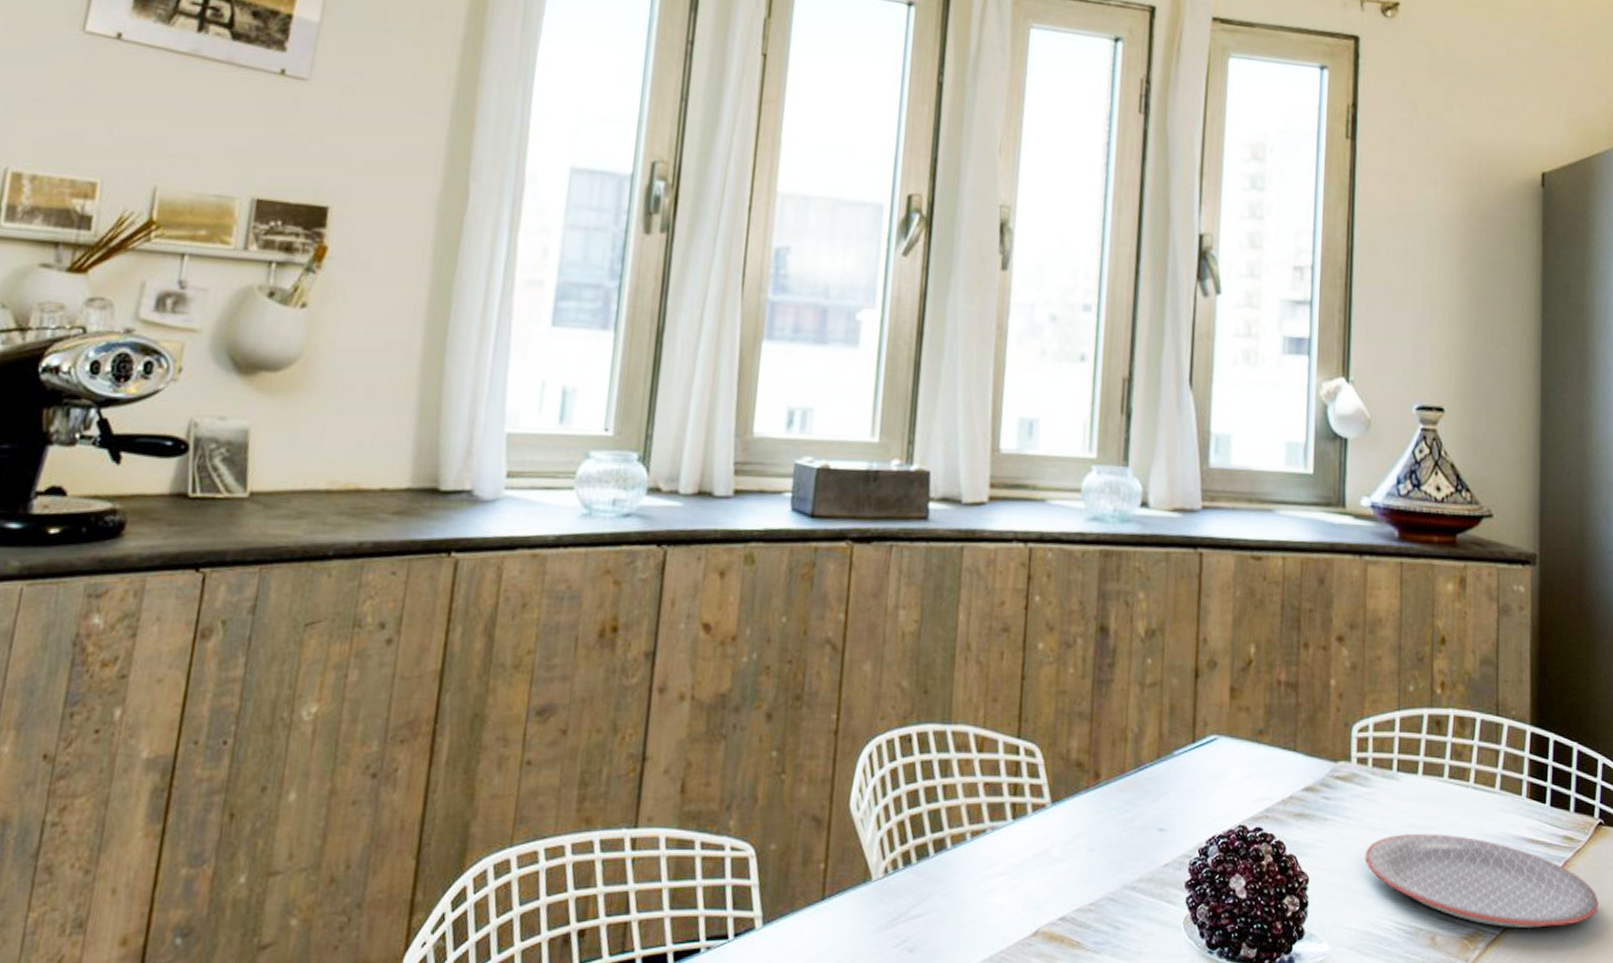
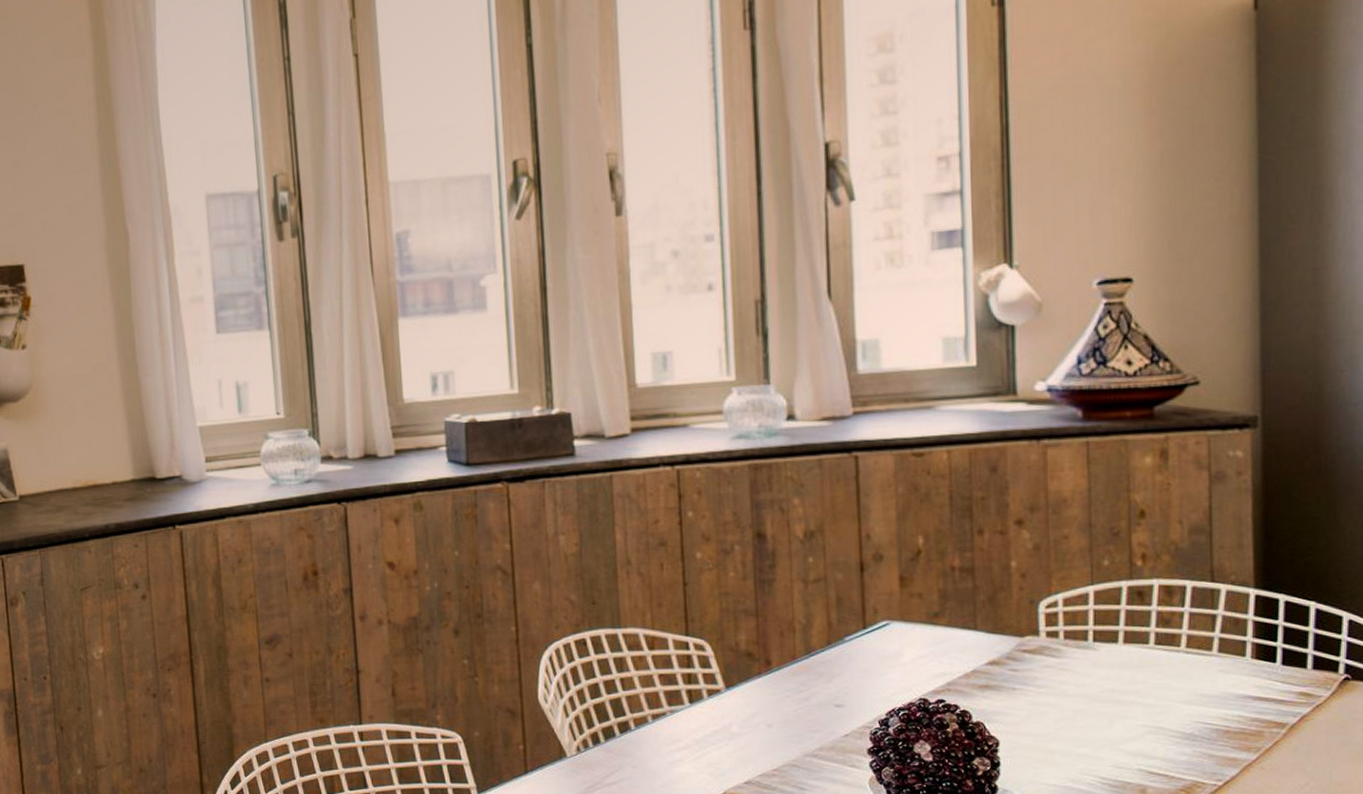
plate: present [1365,833,1599,928] -> none [1061,696,1345,779]

